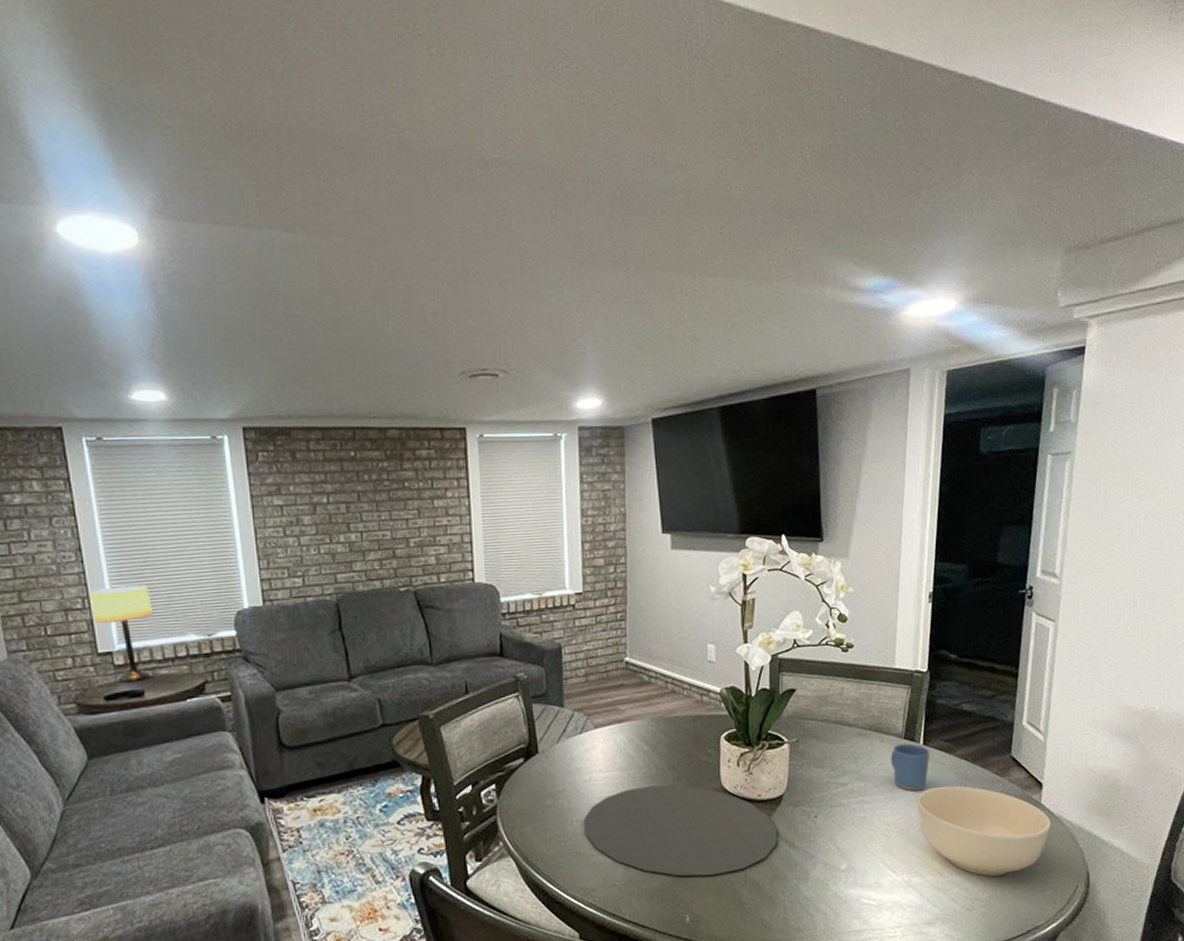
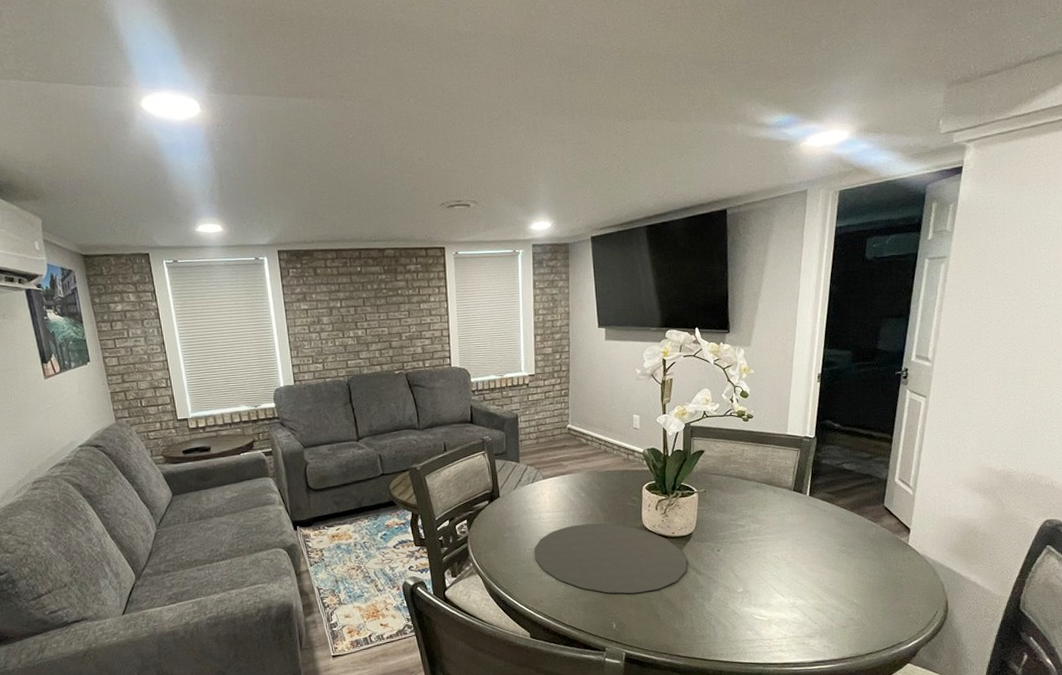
table lamp: present [90,585,153,683] -> none [171,369,215,441]
mug: present [890,743,930,791] -> none [781,495,815,533]
bowl: present [916,785,1051,876] -> none [802,528,917,601]

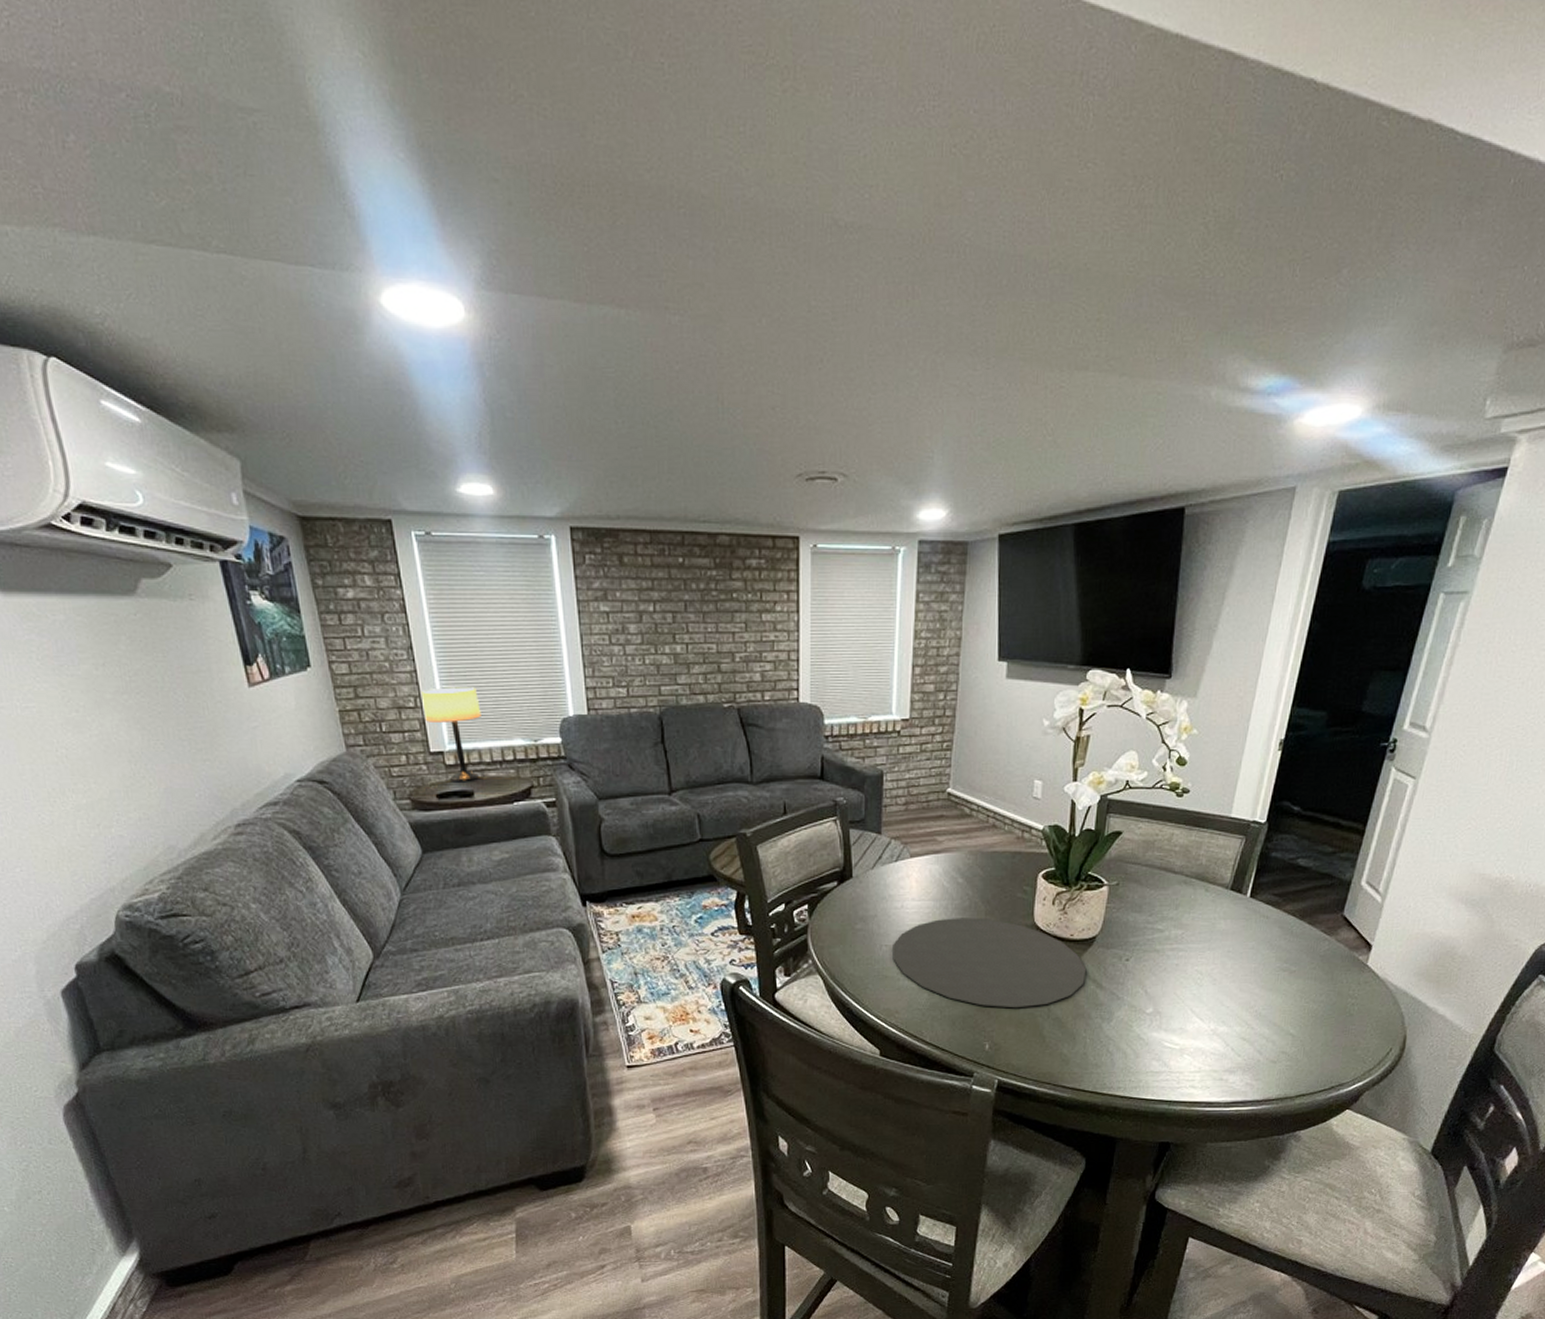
table lamp: none [171,369,215,441] -> present [422,687,481,783]

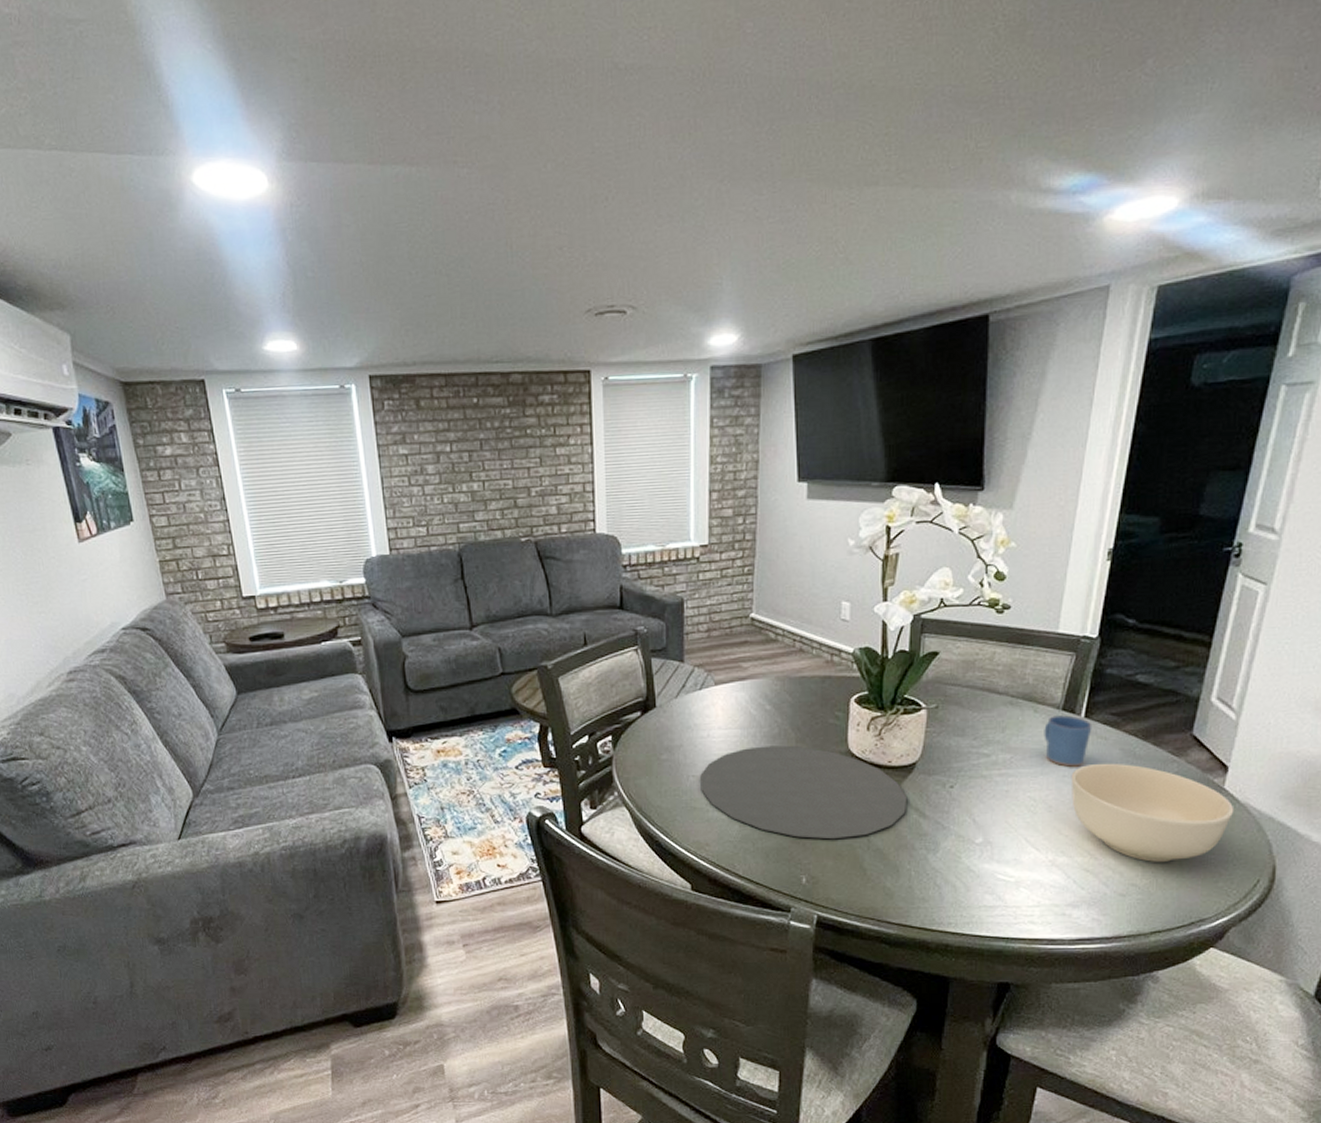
table lamp: present [422,687,481,783] -> none [234,533,290,625]
mug: none [1212,895,1257,943] -> present [1044,715,1093,767]
bowl: none [1234,940,1375,1032] -> present [1071,763,1235,862]

